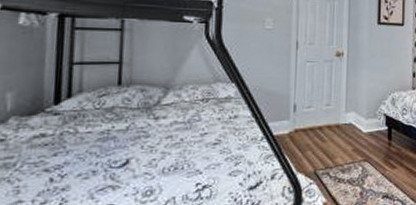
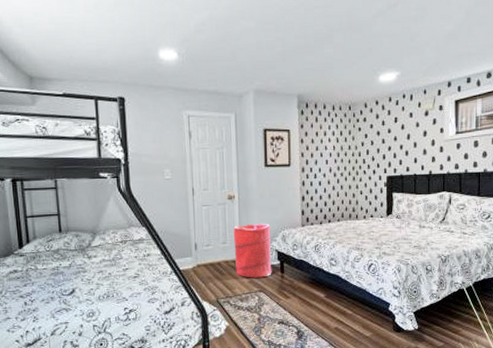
laundry hamper: none [338,84,380,146] -> present [233,223,272,278]

